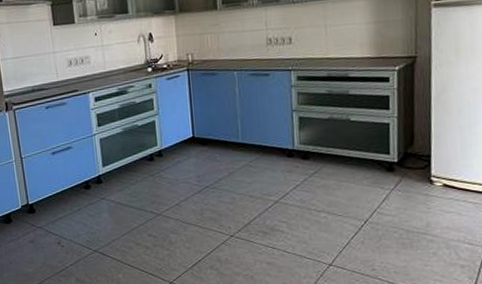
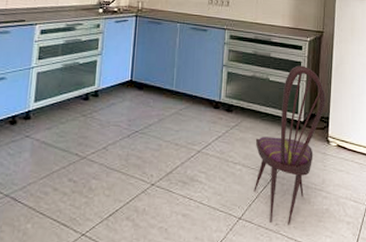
dining chair: none [339,99,425,270] -> present [254,65,325,225]

